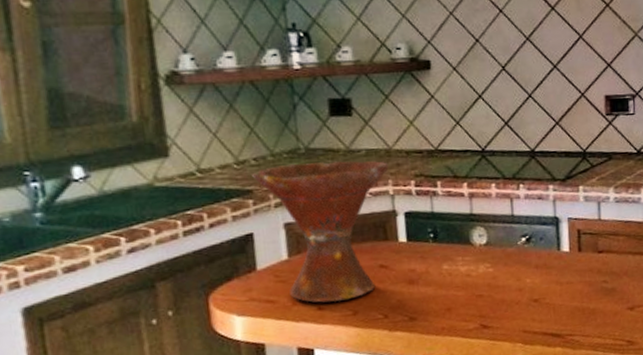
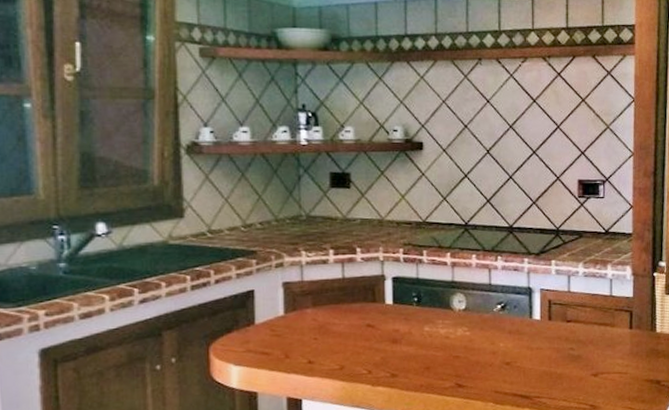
bowl: present [252,161,389,303] -> none [257,228,380,357]

